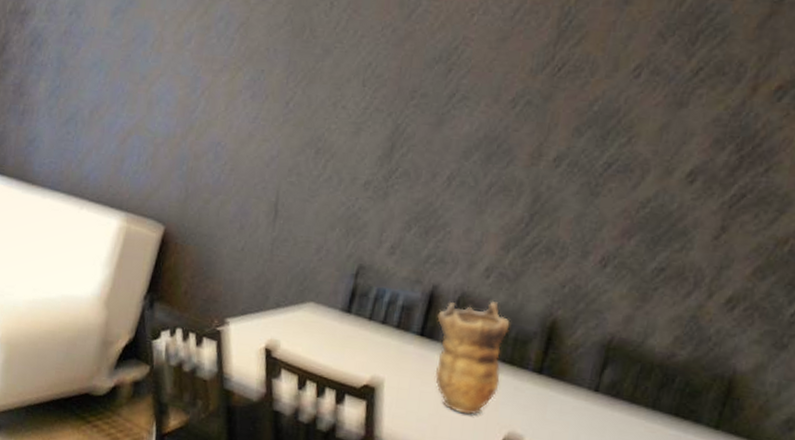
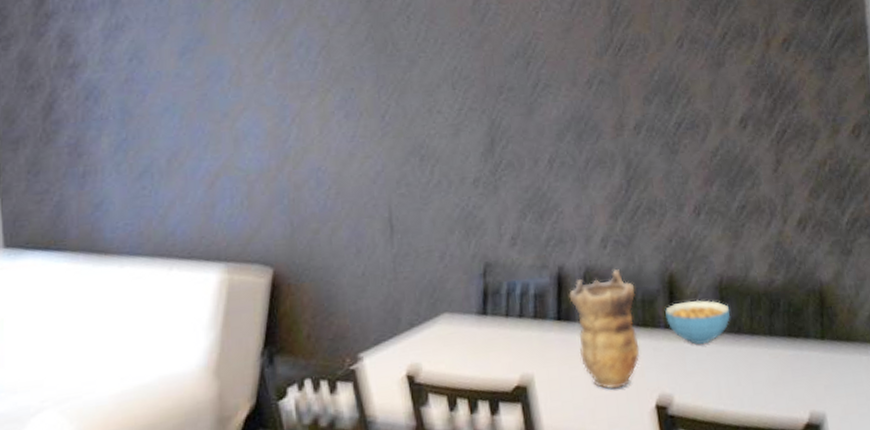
cereal bowl: none [536,350,613,399] -> present [665,299,731,345]

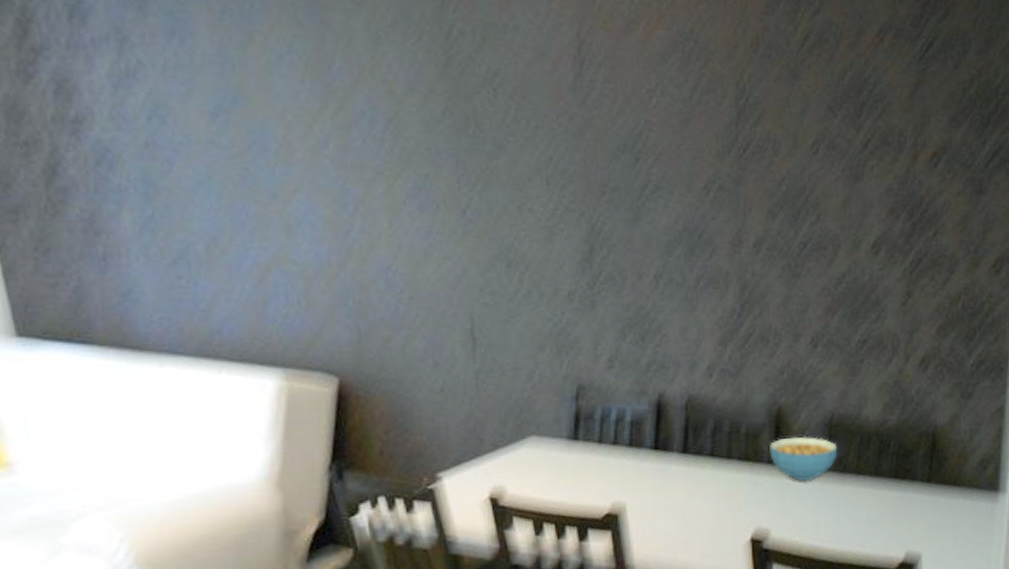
vase: present [569,268,640,390] -> none [668,399,740,522]

